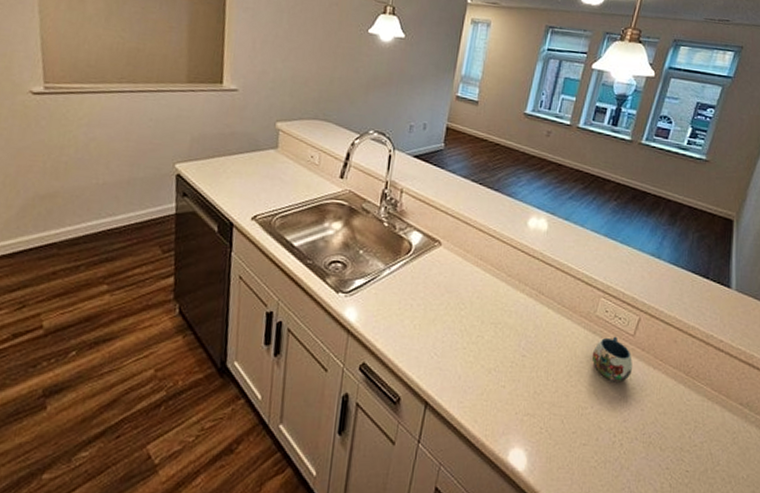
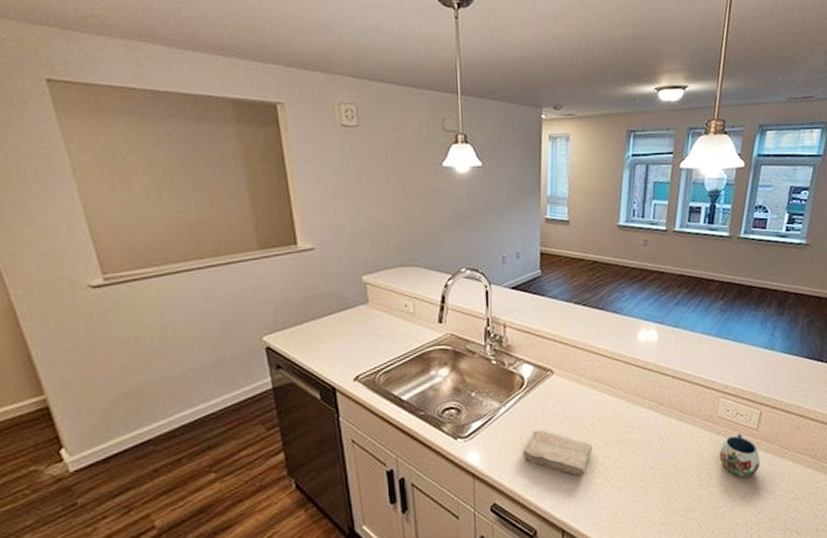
washcloth: none [399,298,469,351] -> present [522,430,593,476]

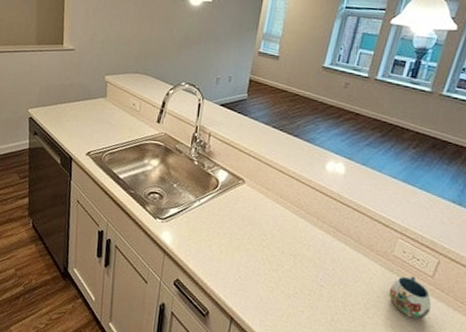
washcloth: present [522,430,593,476] -> none [207,227,270,276]

